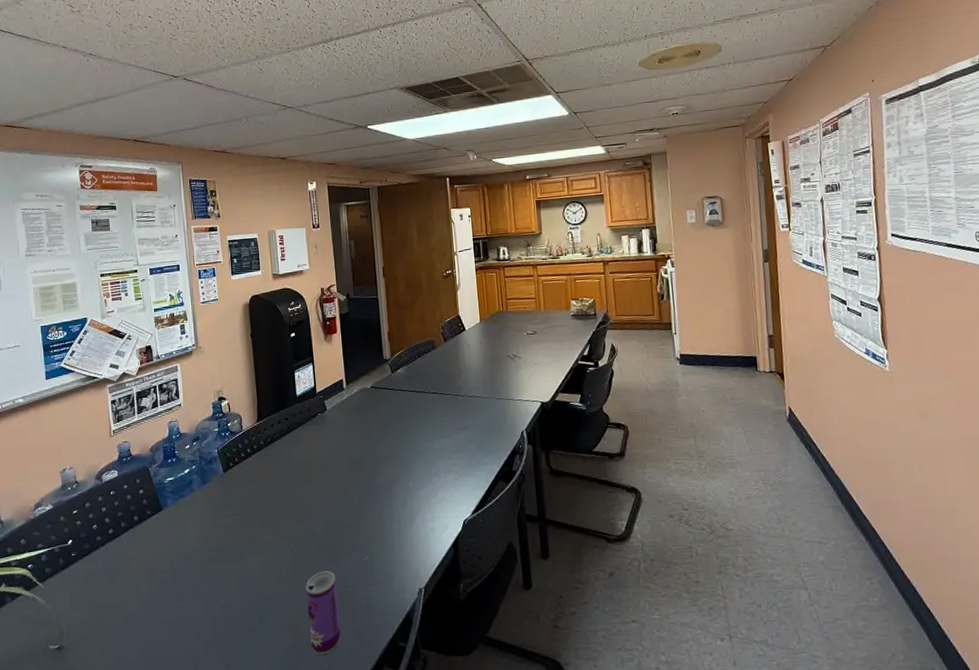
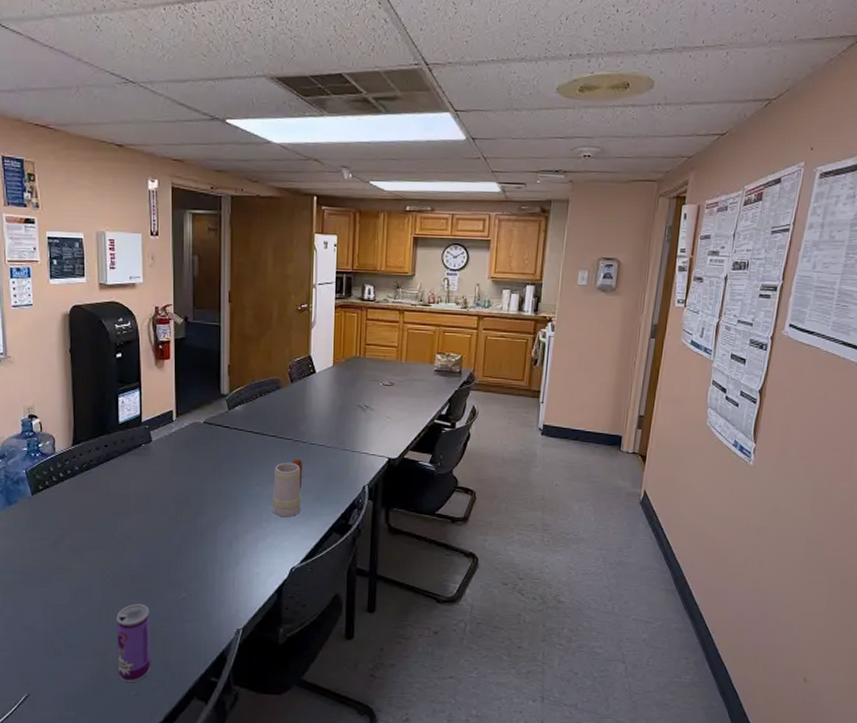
mug: none [438,412,466,470] -> present [272,459,303,518]

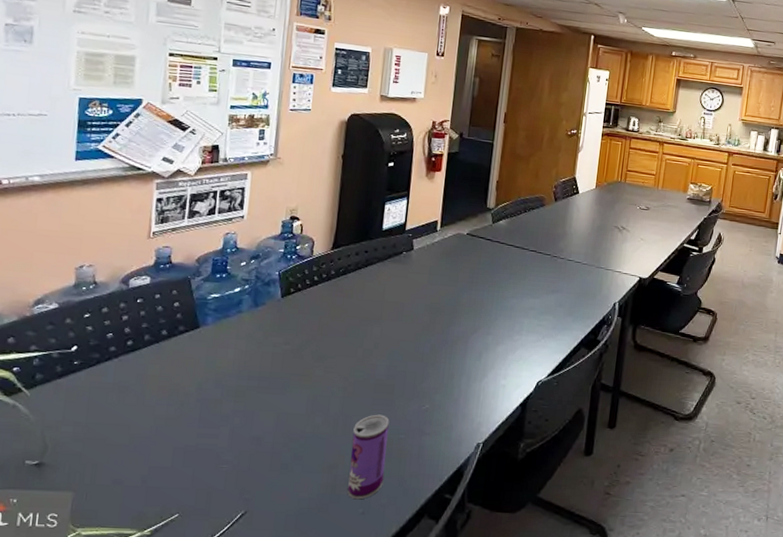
mug: present [272,459,303,518] -> none [525,274,559,331]

